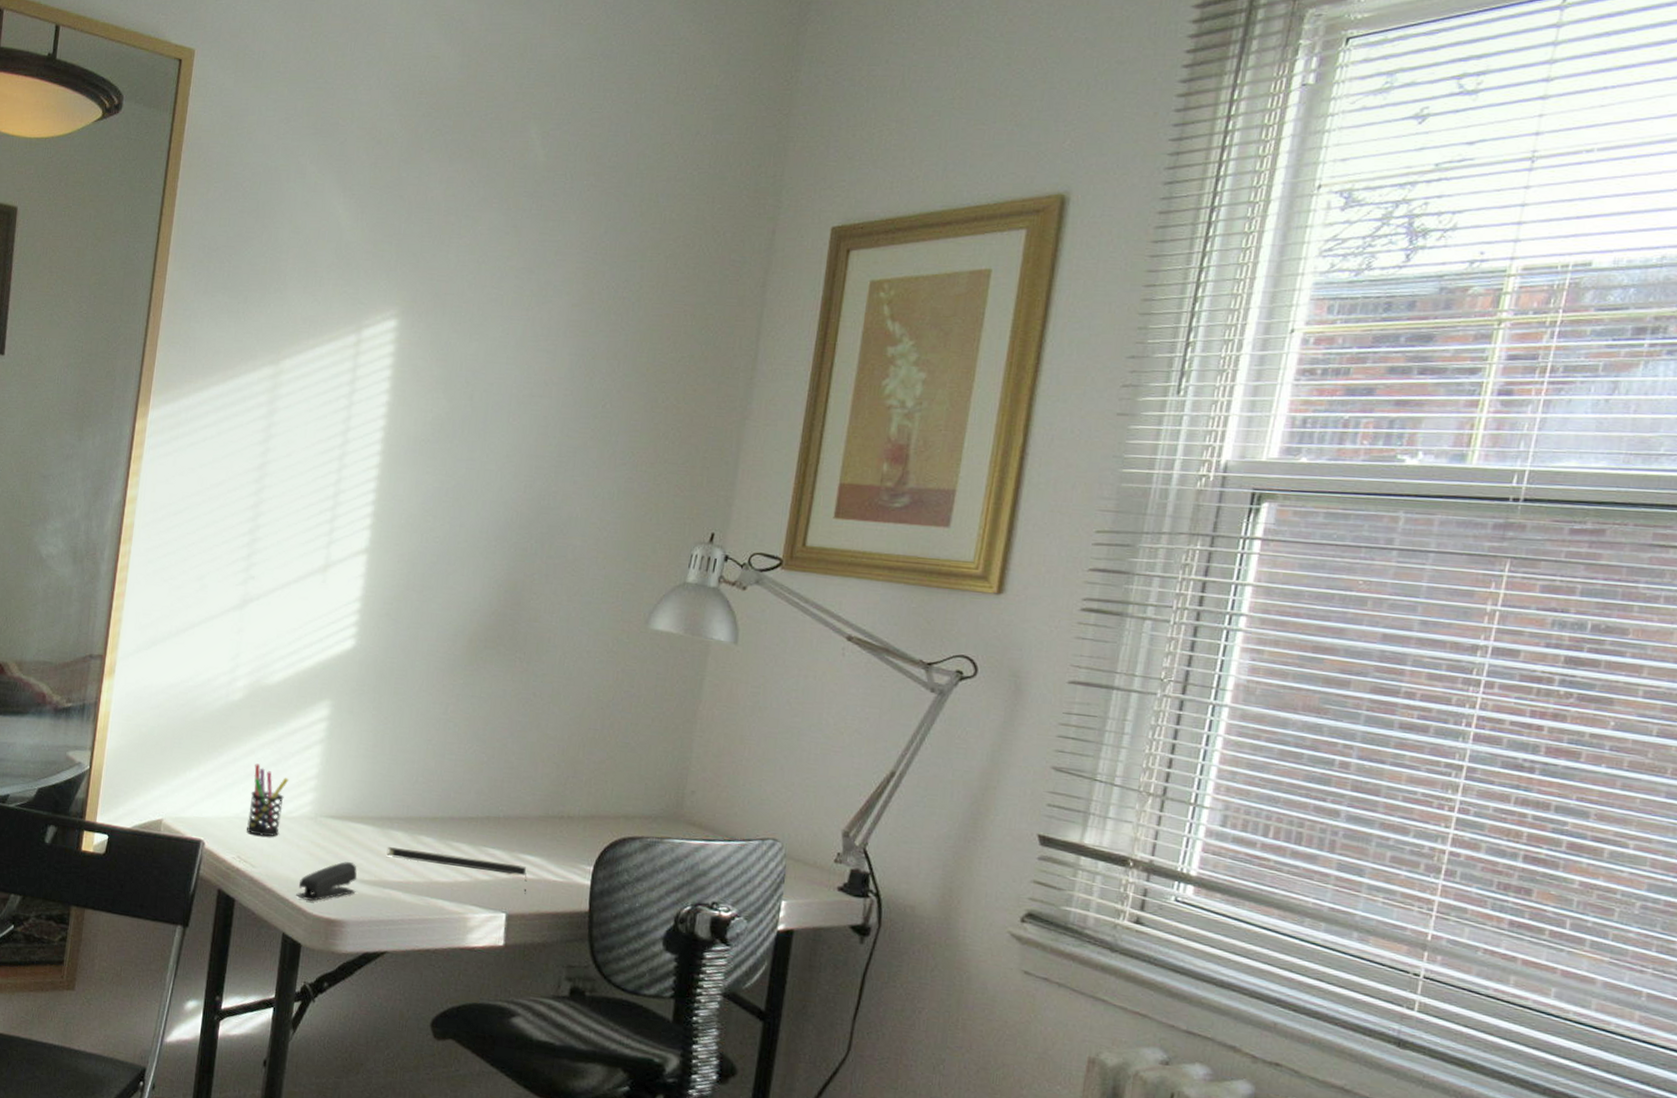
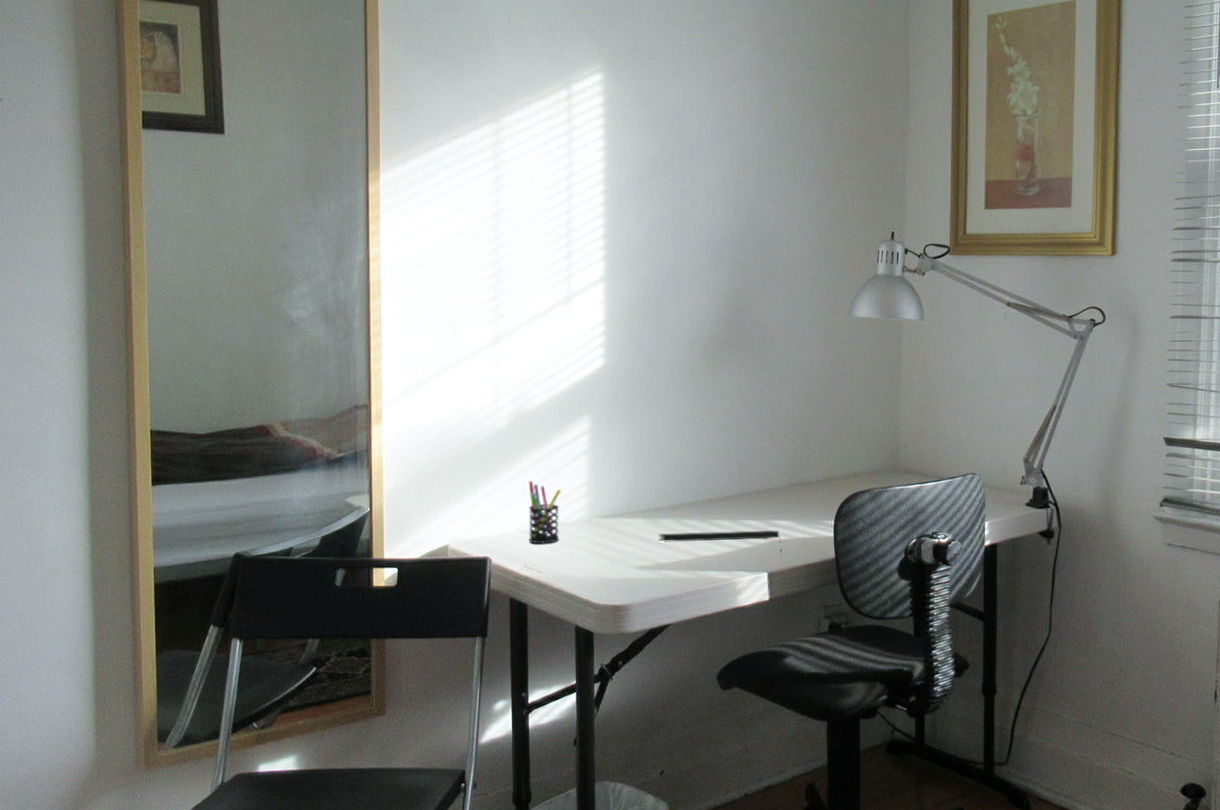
stapler: present [296,862,357,902] -> none [583,553,636,594]

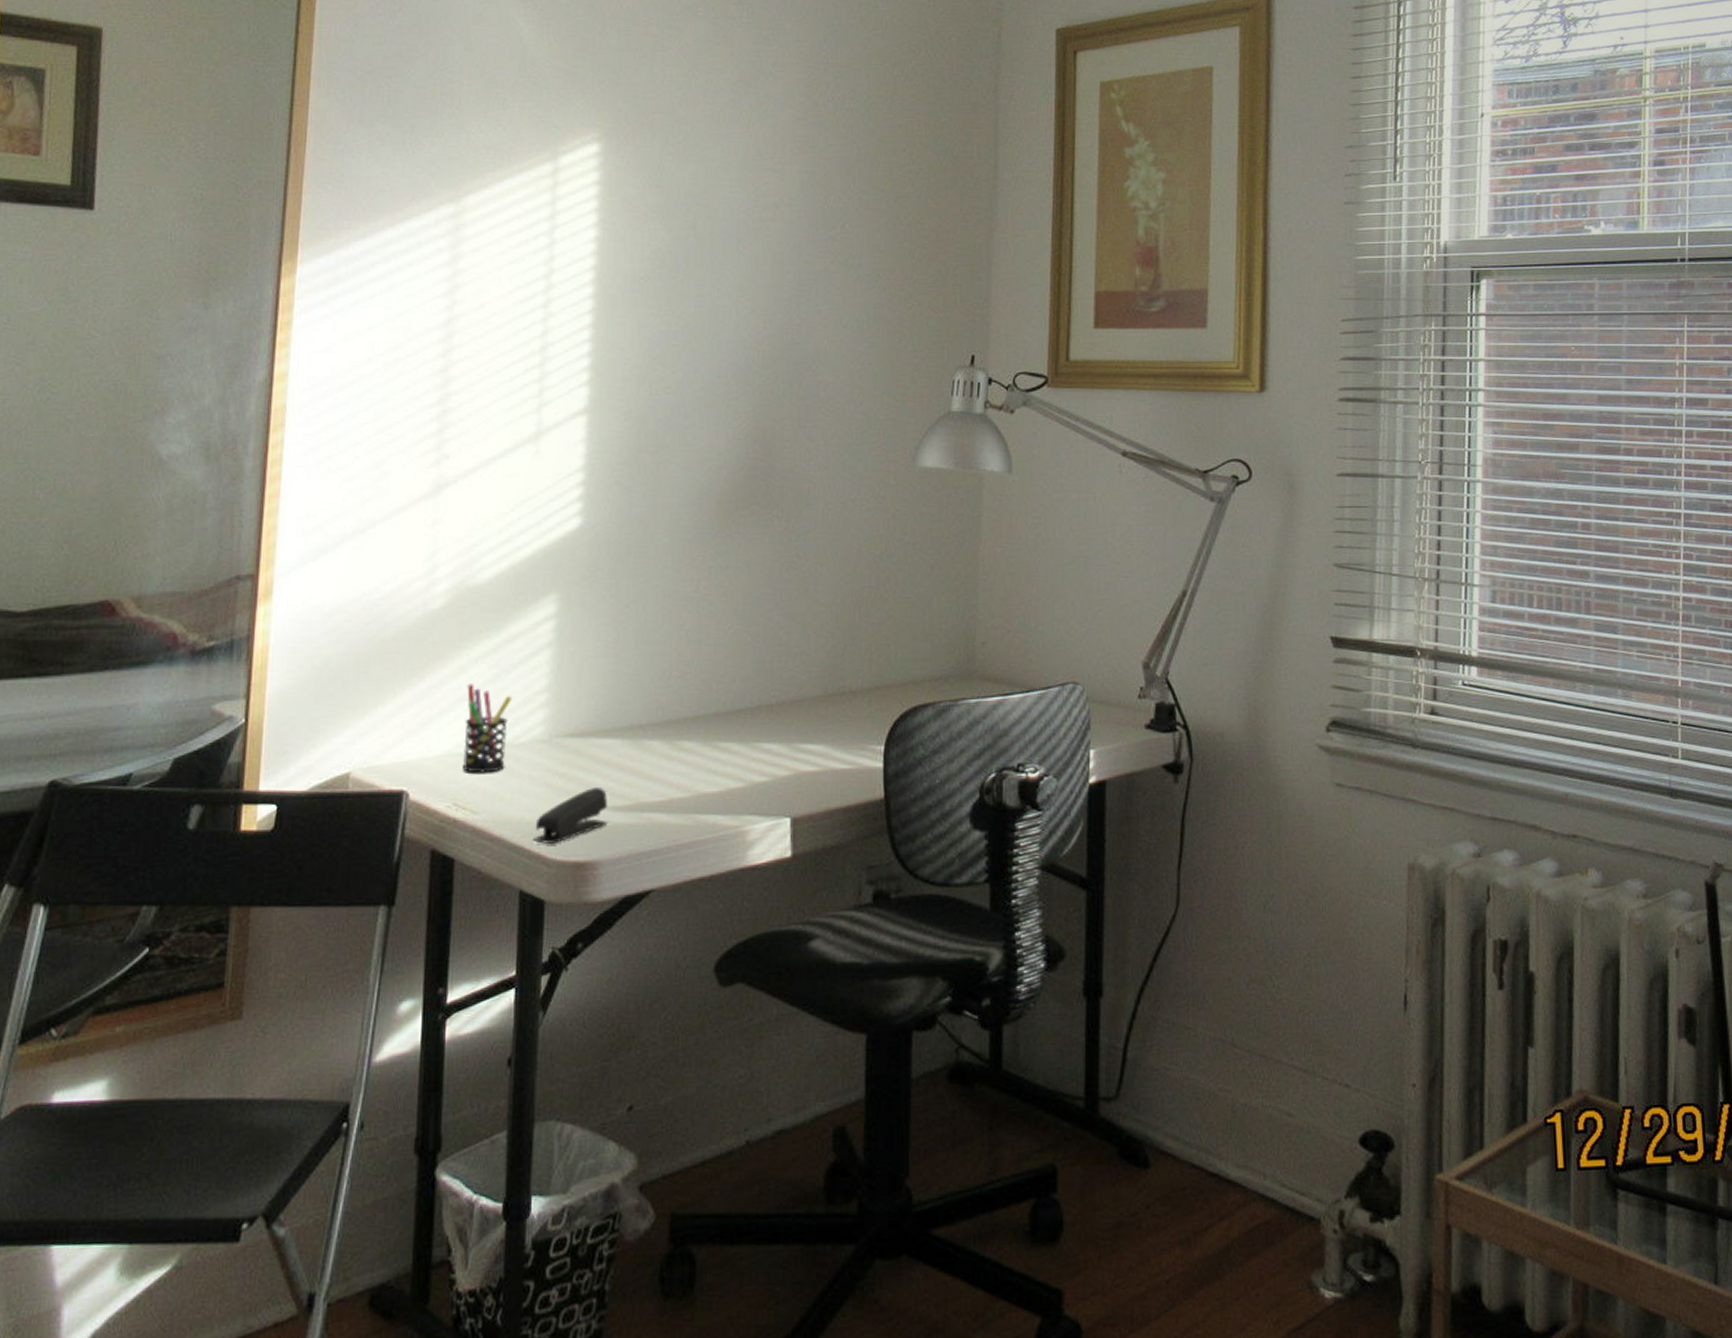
stapler: none [583,553,636,594] -> present [533,788,608,845]
notepad: present [658,530,782,553] -> none [641,757,811,791]

